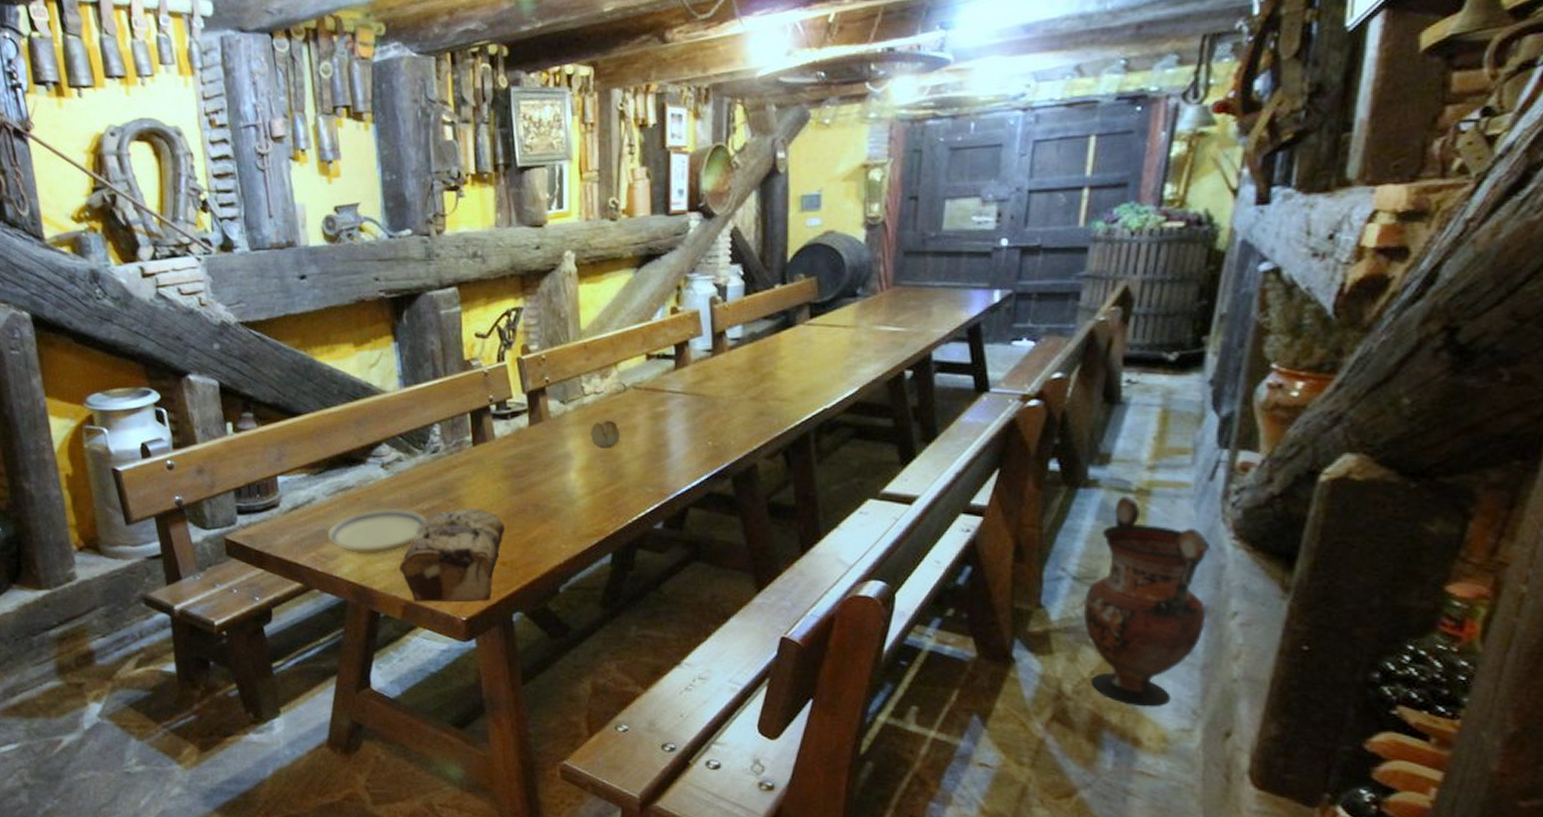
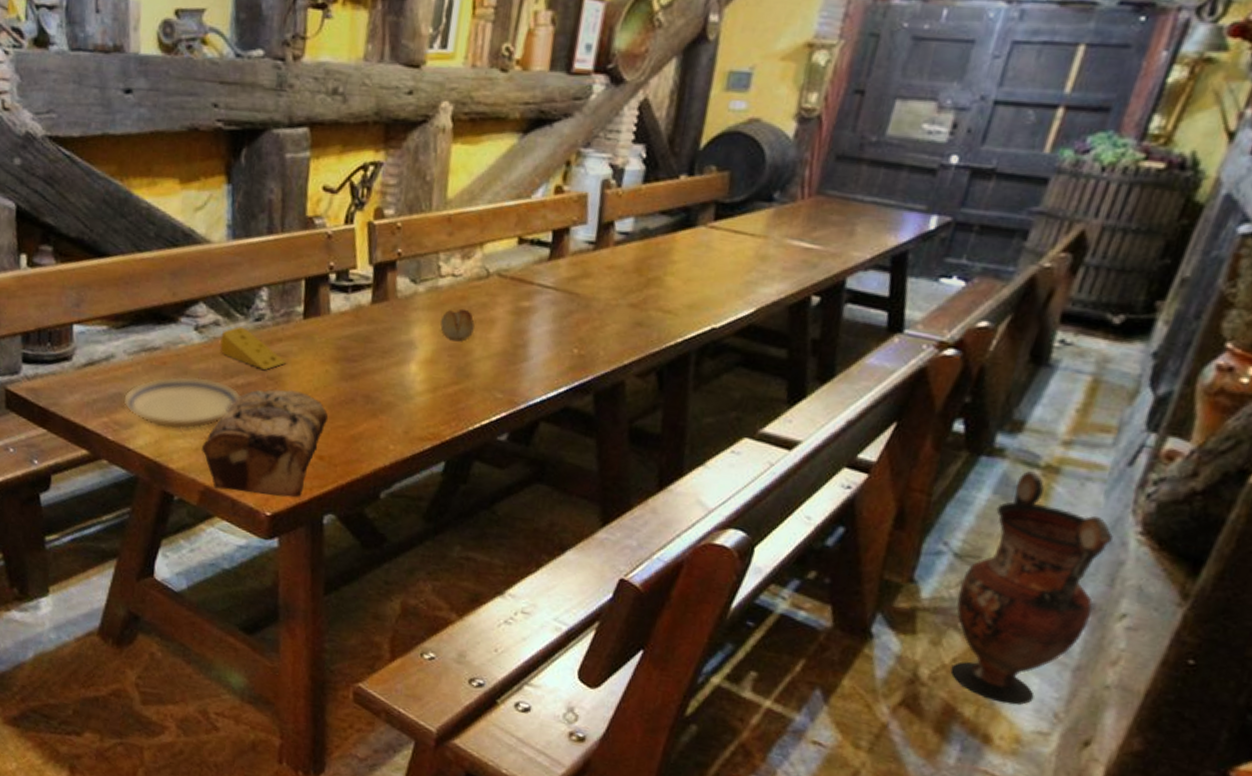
cheese: none [404,460,464,495] -> present [220,326,287,371]

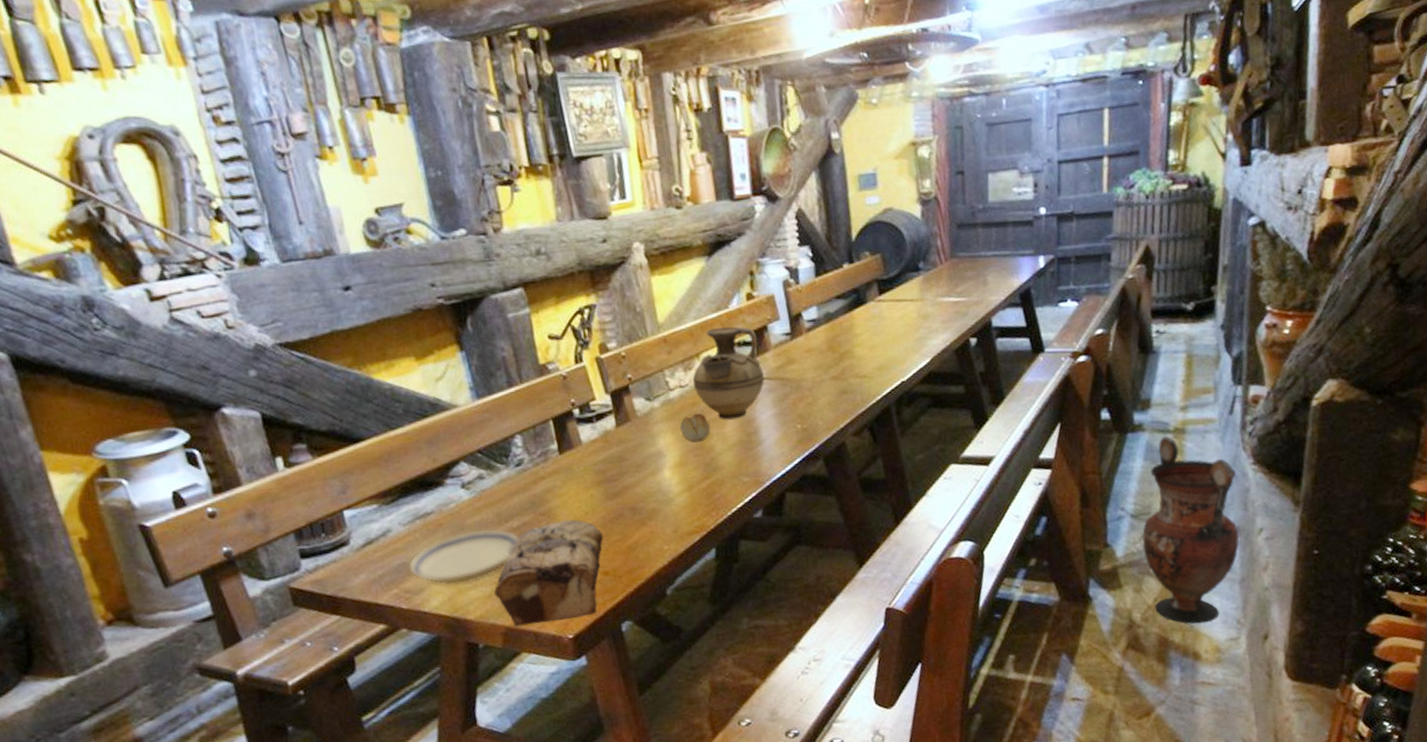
cheese: present [220,326,287,371] -> none [487,475,554,509]
ceramic jug: none [467,218,555,326] -> present [692,326,765,420]

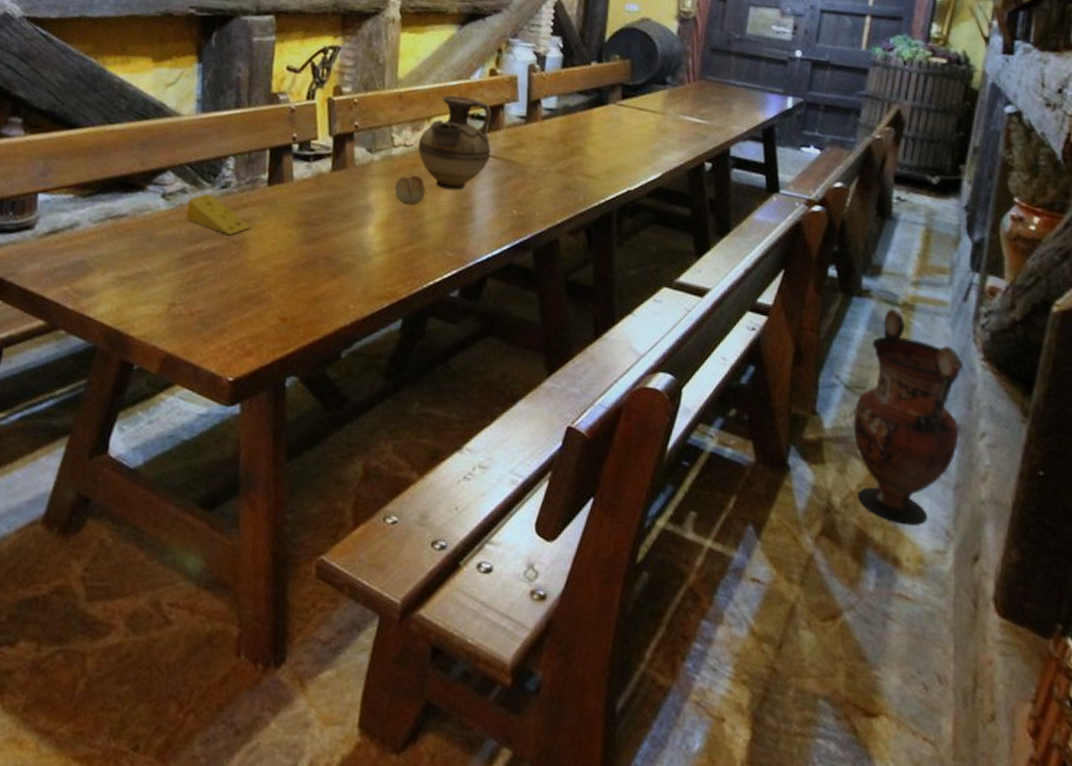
plate: present [408,528,519,584] -> none [86,243,205,295]
cheese: none [487,475,554,509] -> present [186,194,252,236]
bread loaf: present [494,519,604,627] -> none [165,253,292,361]

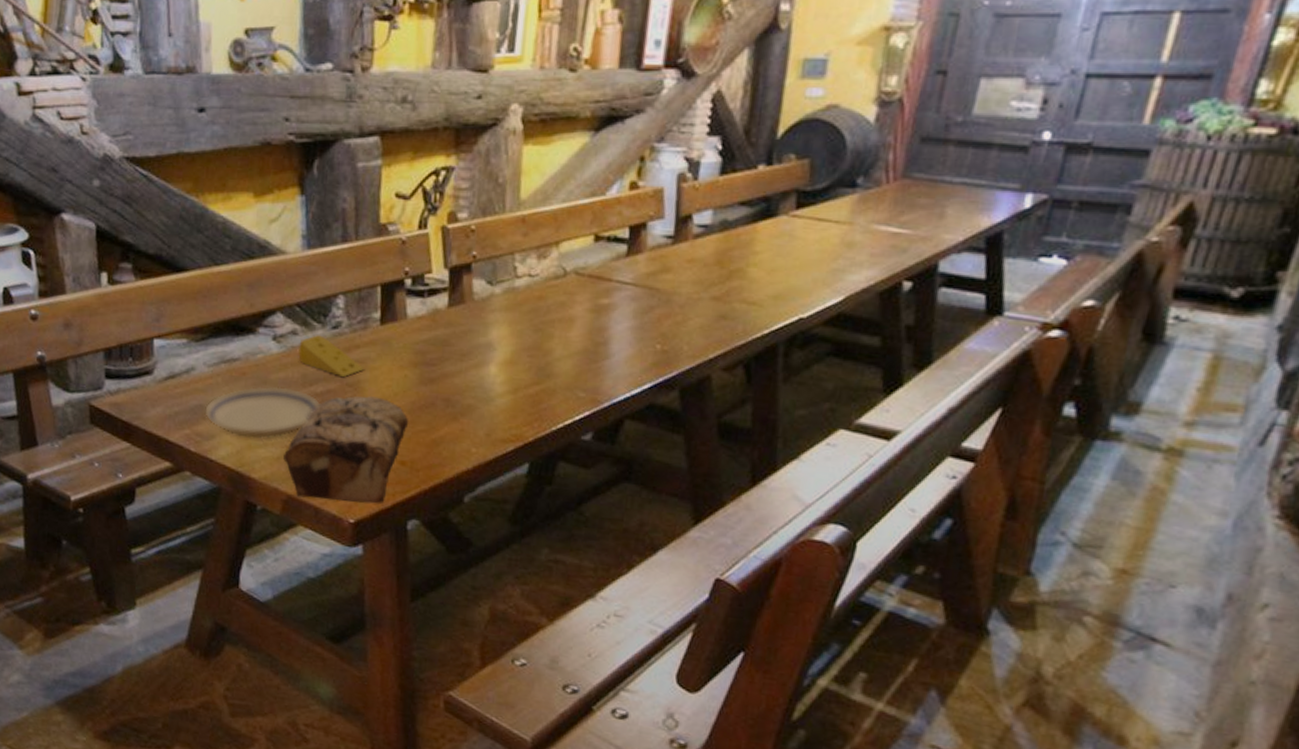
plate: none [86,243,205,295] -> present [205,386,320,438]
bread loaf: none [165,253,292,361] -> present [283,396,409,503]
bread roll: present [395,175,425,204] -> none [519,308,554,340]
ceramic jug: present [417,95,492,190] -> none [544,216,632,324]
amphora: present [853,309,963,526] -> none [1076,454,1247,704]

